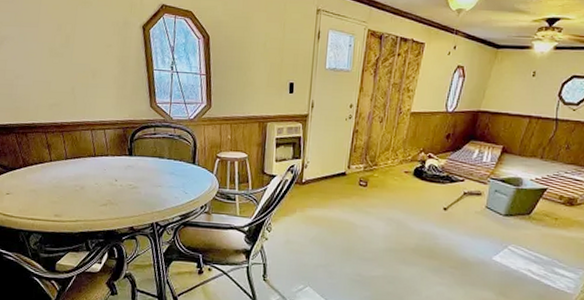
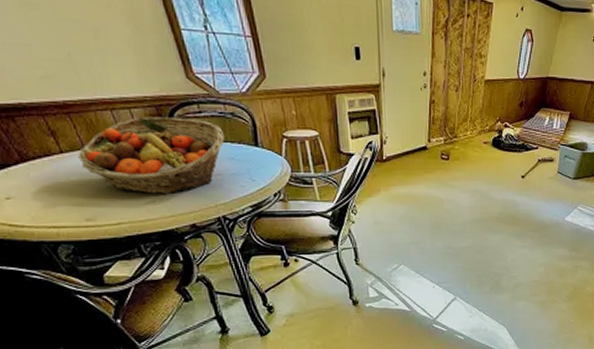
fruit basket: none [61,136,170,200] -> present [78,117,225,194]

